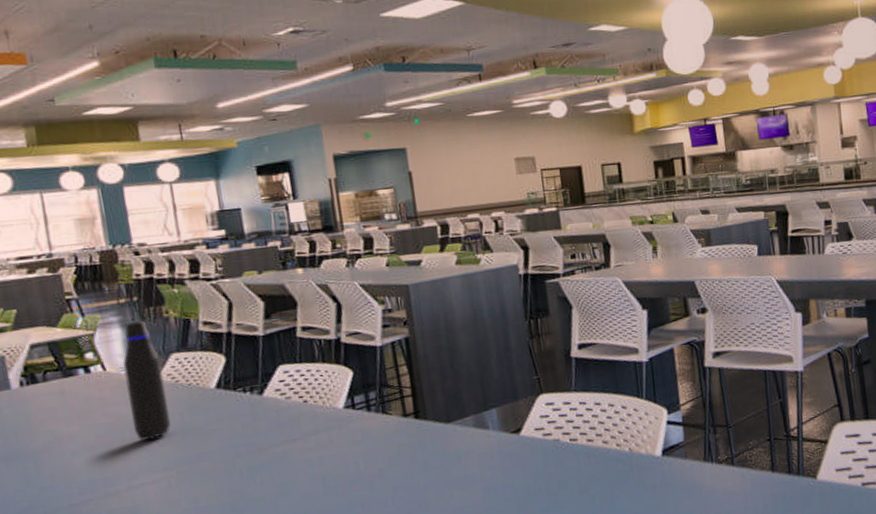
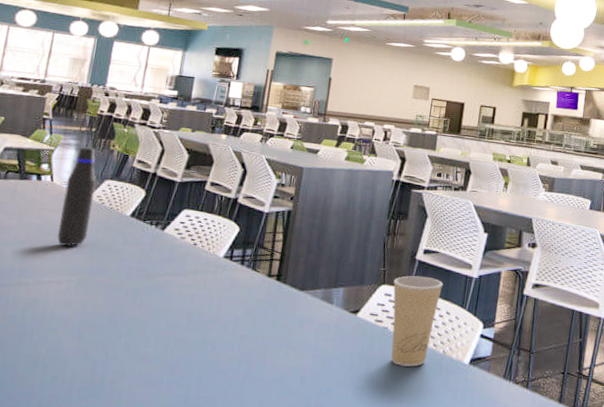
paper cup: none [552,373,612,477] -> present [391,276,444,367]

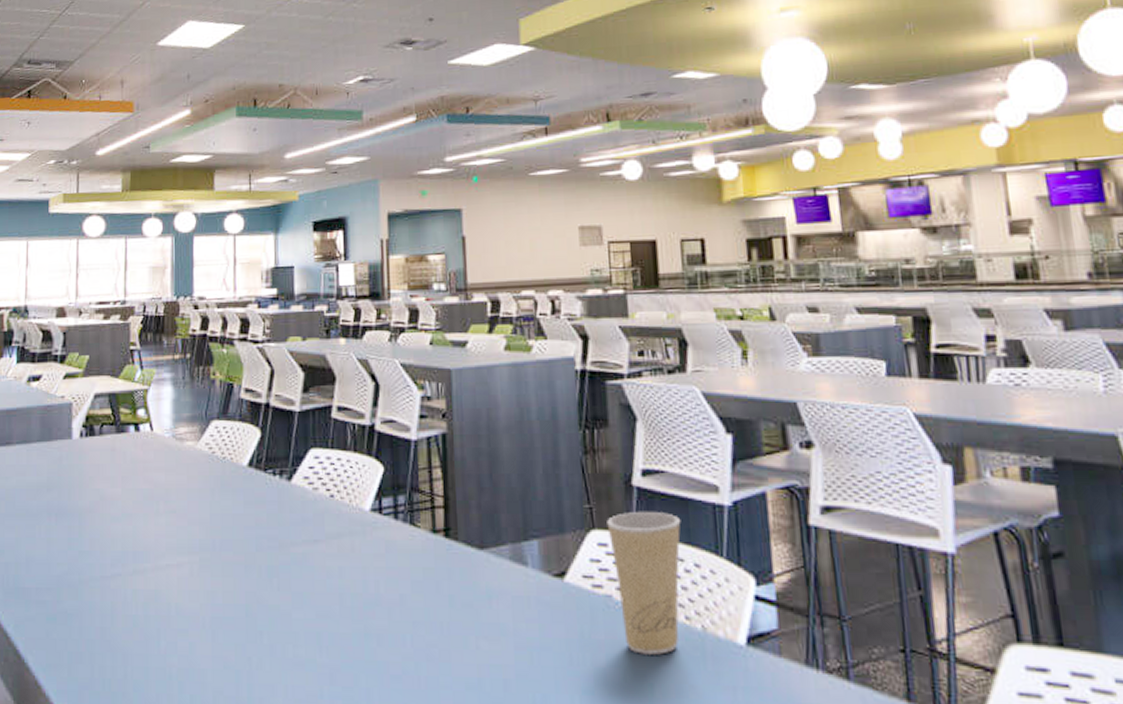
water bottle: present [57,147,97,247] -> none [167,381,202,515]

